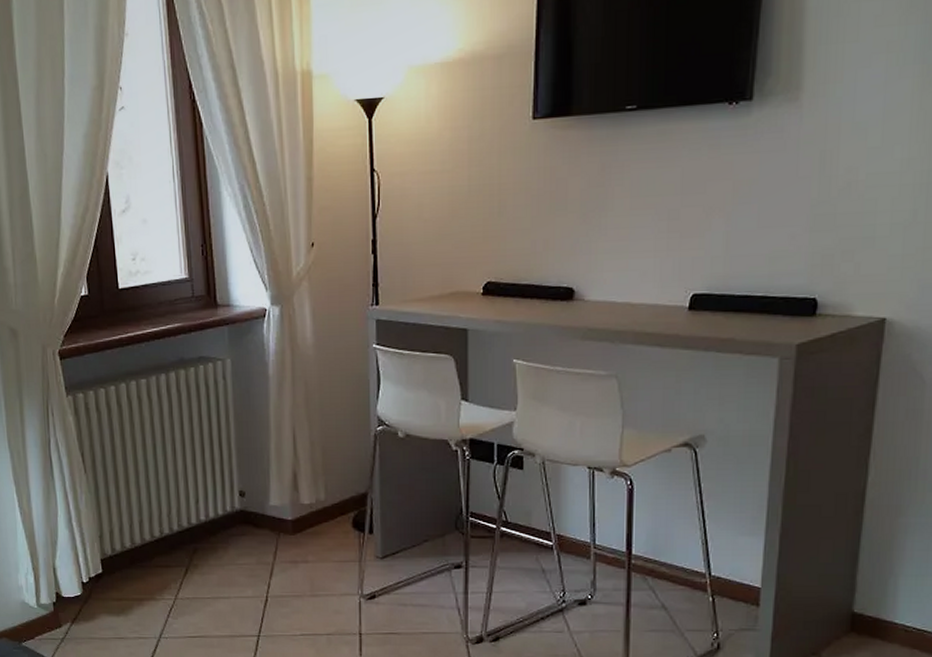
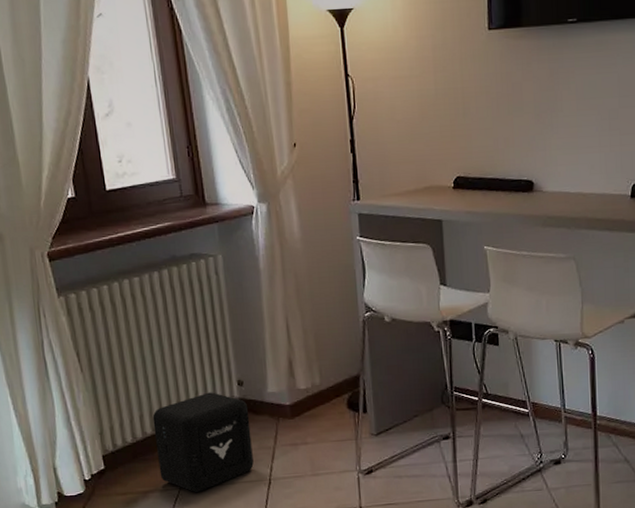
air purifier: none [152,501,251,604] -> present [152,392,254,492]

